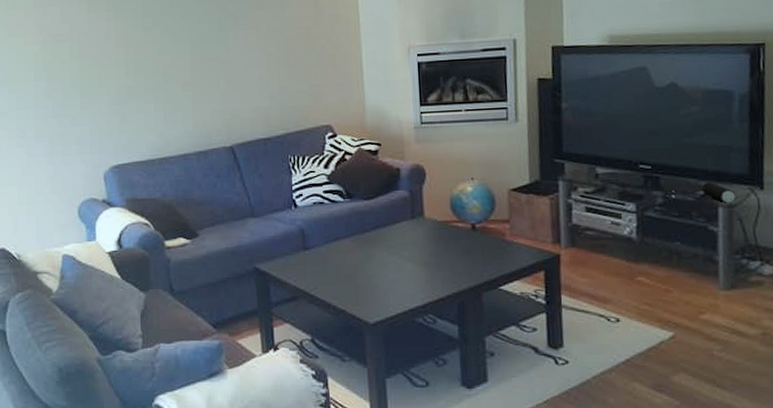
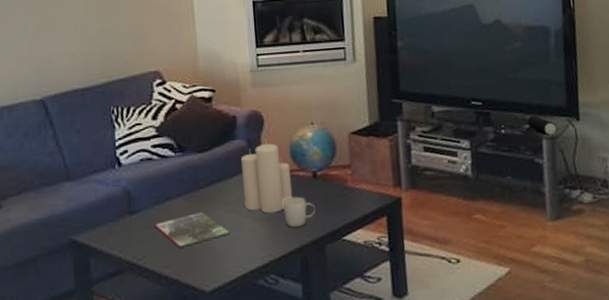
magazine: none [325,253,392,282] -> present [154,212,230,247]
candle: none [403,191,452,259] -> present [240,139,293,214]
mug: none [442,245,473,274] -> present [283,196,315,228]

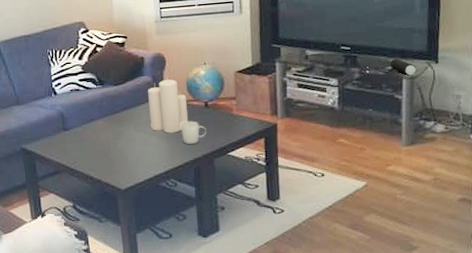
magazine: present [154,212,230,247] -> none [82,131,139,156]

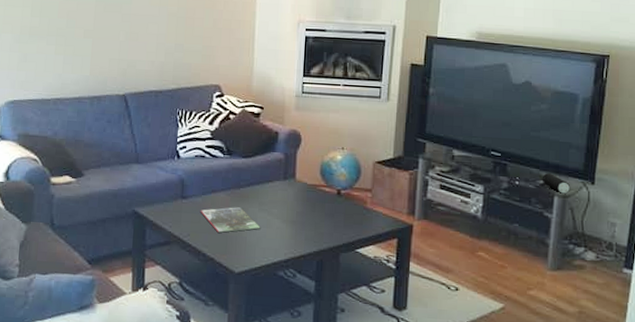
magazine: none [82,131,139,156] -> present [200,207,261,233]
candle: present [147,75,189,133] -> none [276,155,318,219]
mug: present [180,121,206,145] -> none [308,207,335,234]

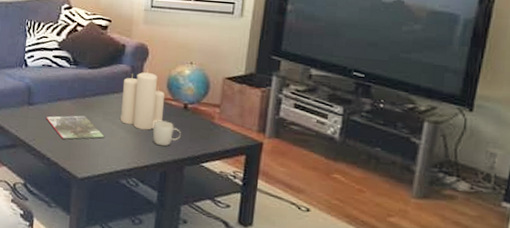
candle: none [276,155,318,219] -> present [120,68,165,130]
mug: none [308,207,335,234] -> present [152,120,181,147]
speaker: present [542,173,571,194] -> none [410,97,444,120]

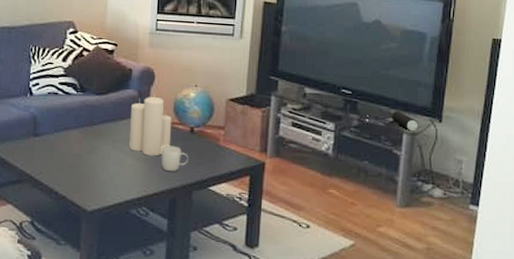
magazine: present [45,115,105,140] -> none [52,144,114,171]
speaker: none [410,97,444,120] -> present [391,111,419,131]

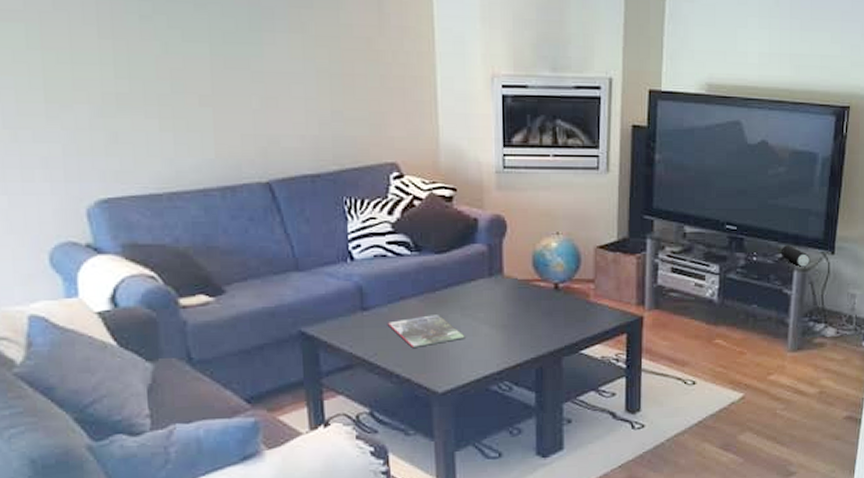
magazine: none [52,144,114,171] -> present [387,315,465,347]
candle: present [129,92,171,156] -> none [480,245,533,322]
mug: present [161,145,188,172] -> none [521,306,554,338]

